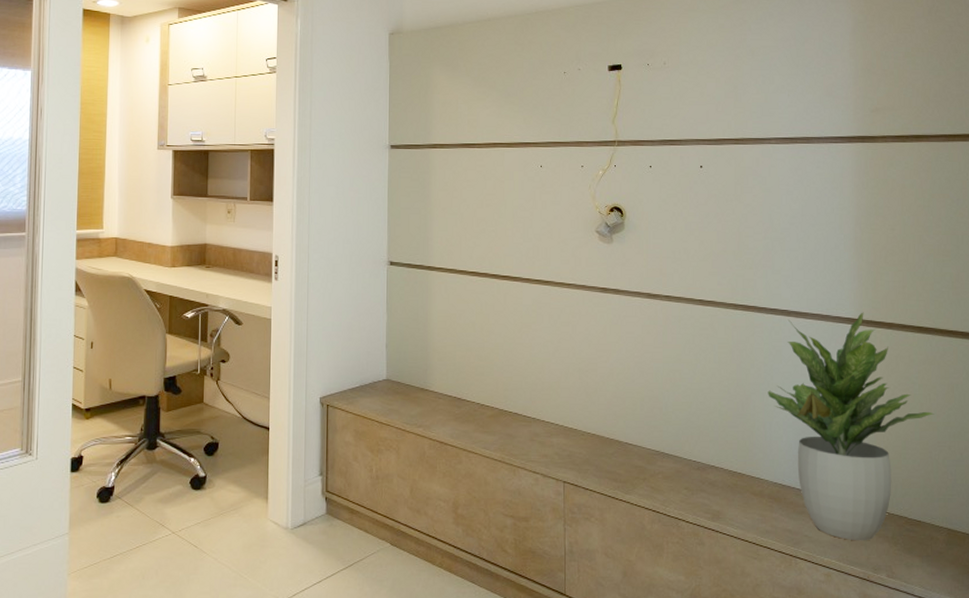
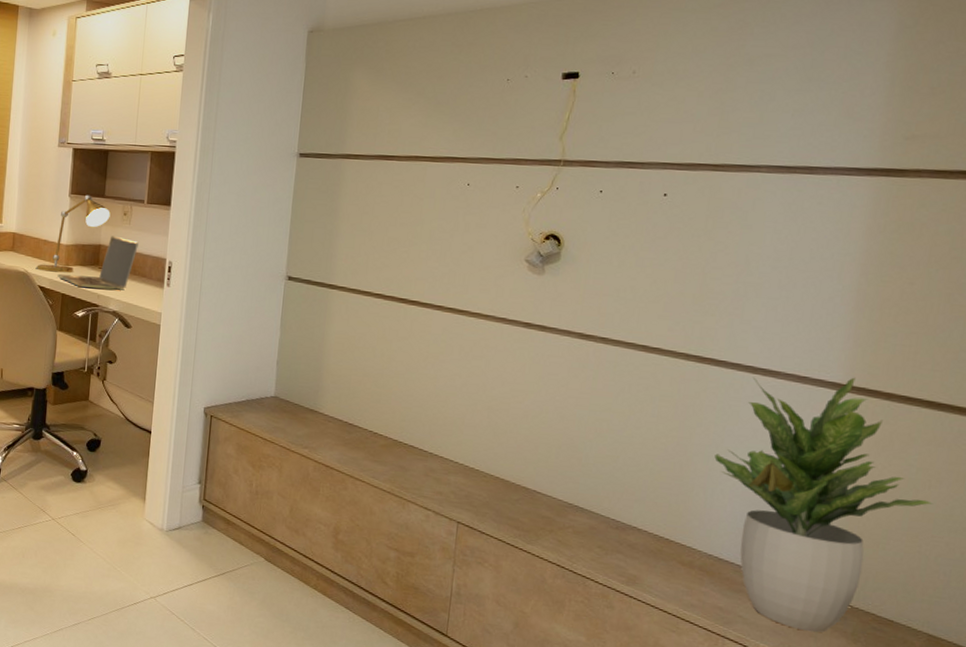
desk lamp: none [140,195,214,275] -> present [35,194,111,273]
laptop: none [164,234,244,288] -> present [57,236,139,290]

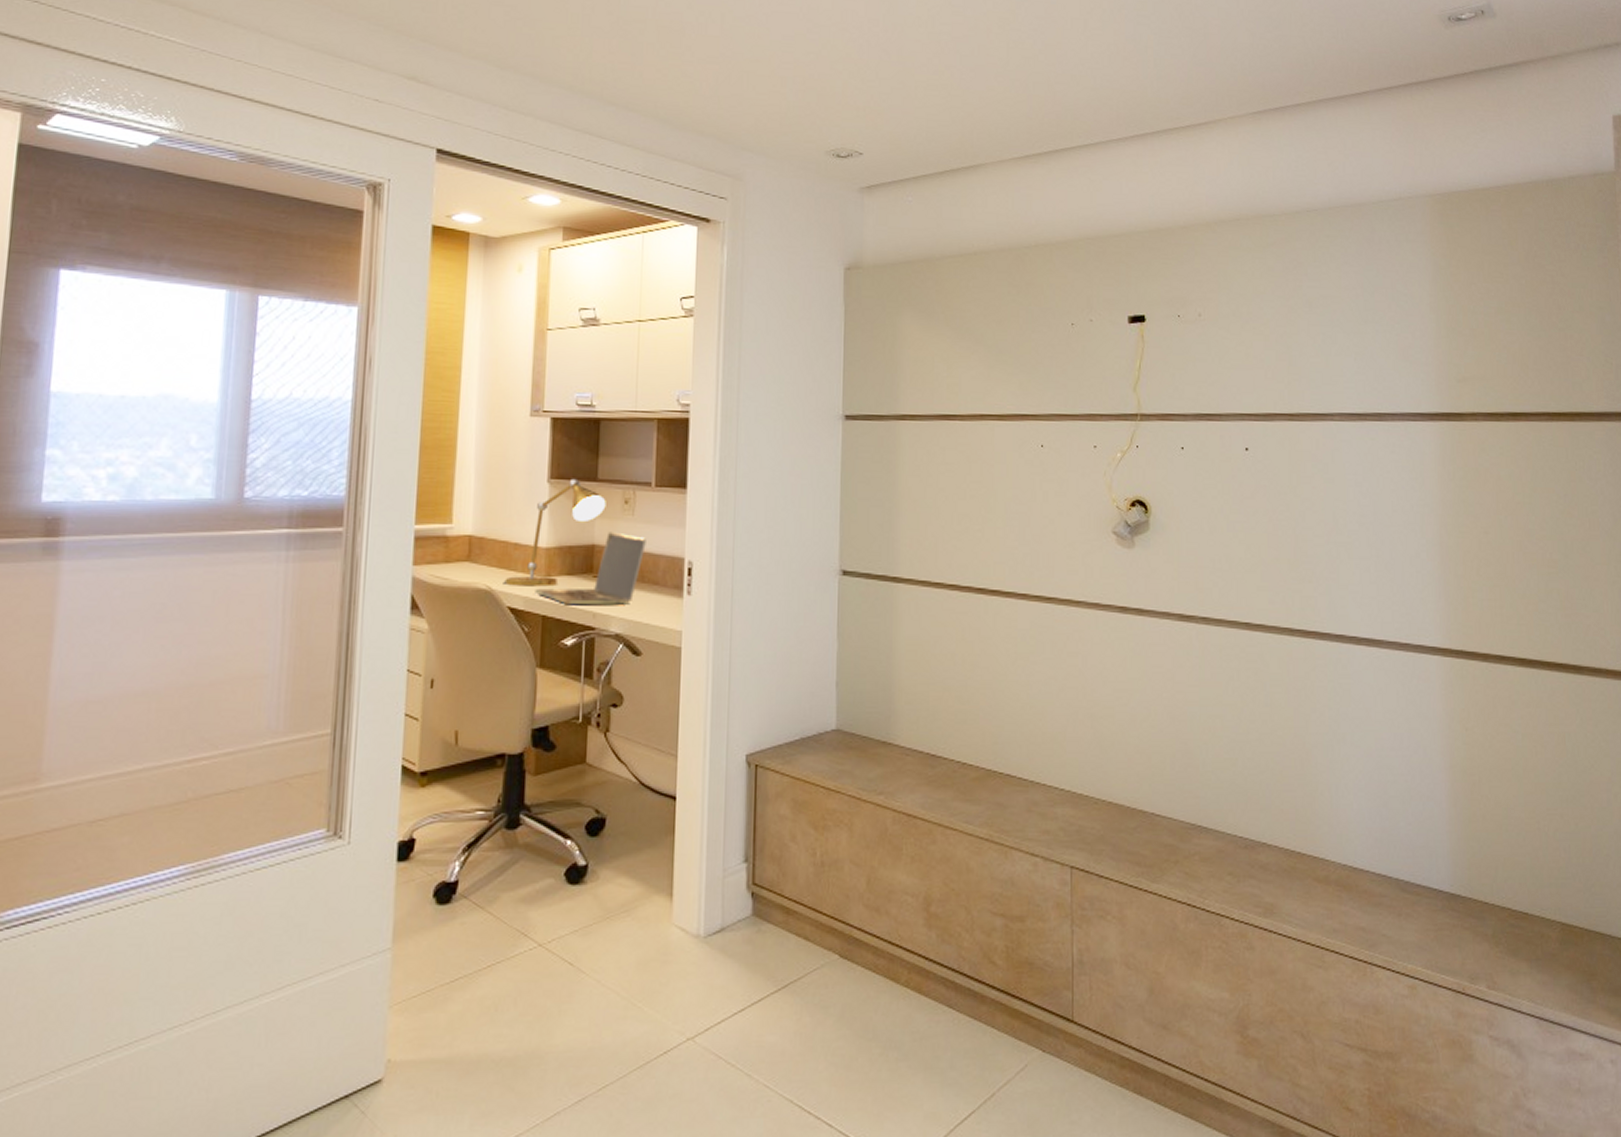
potted plant: present [714,377,933,633] -> none [1333,639,1542,941]

